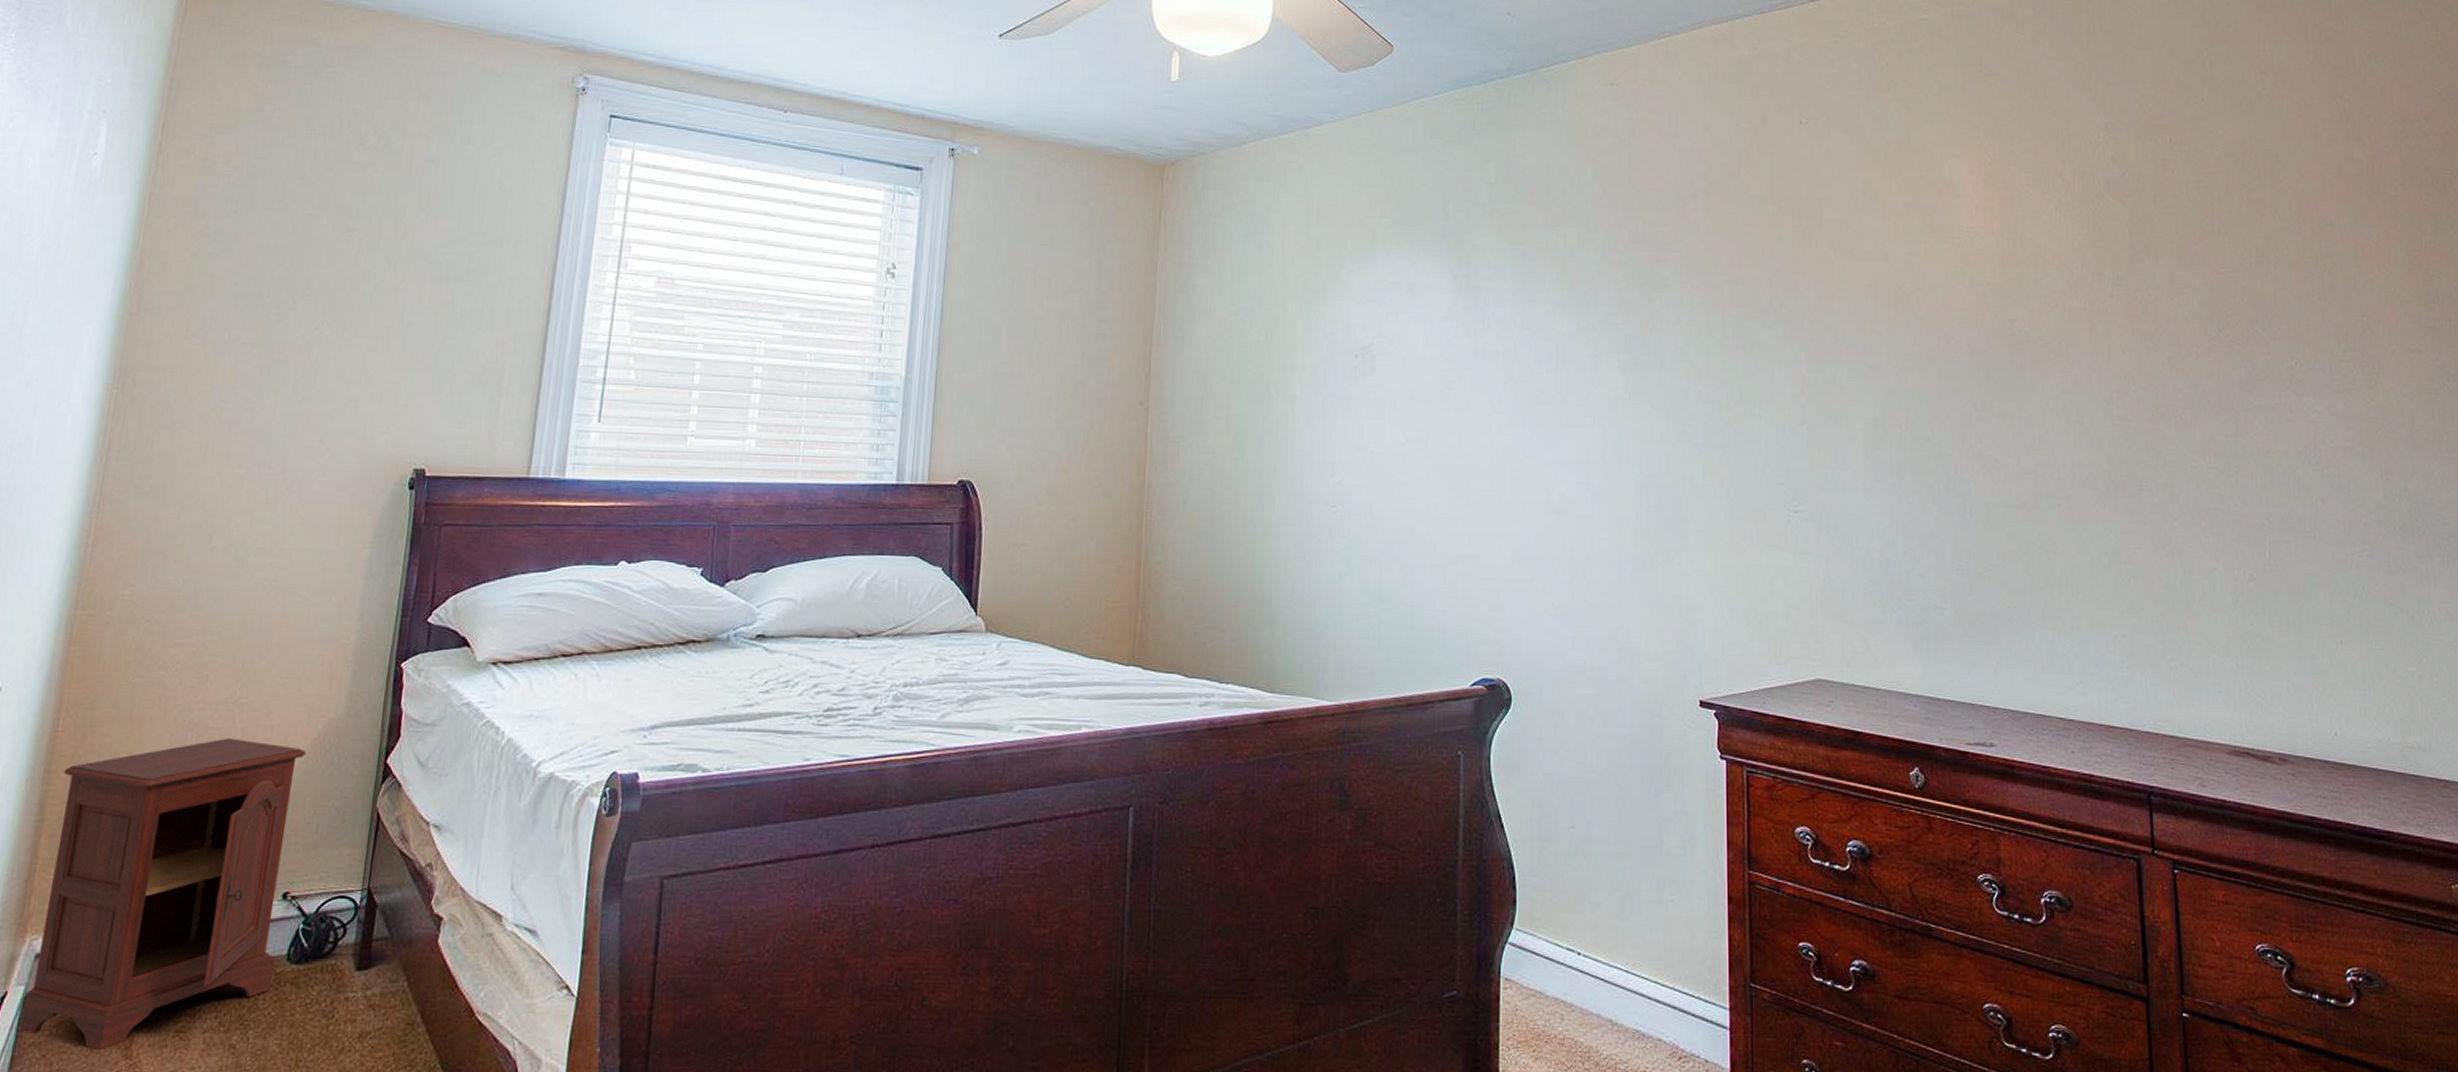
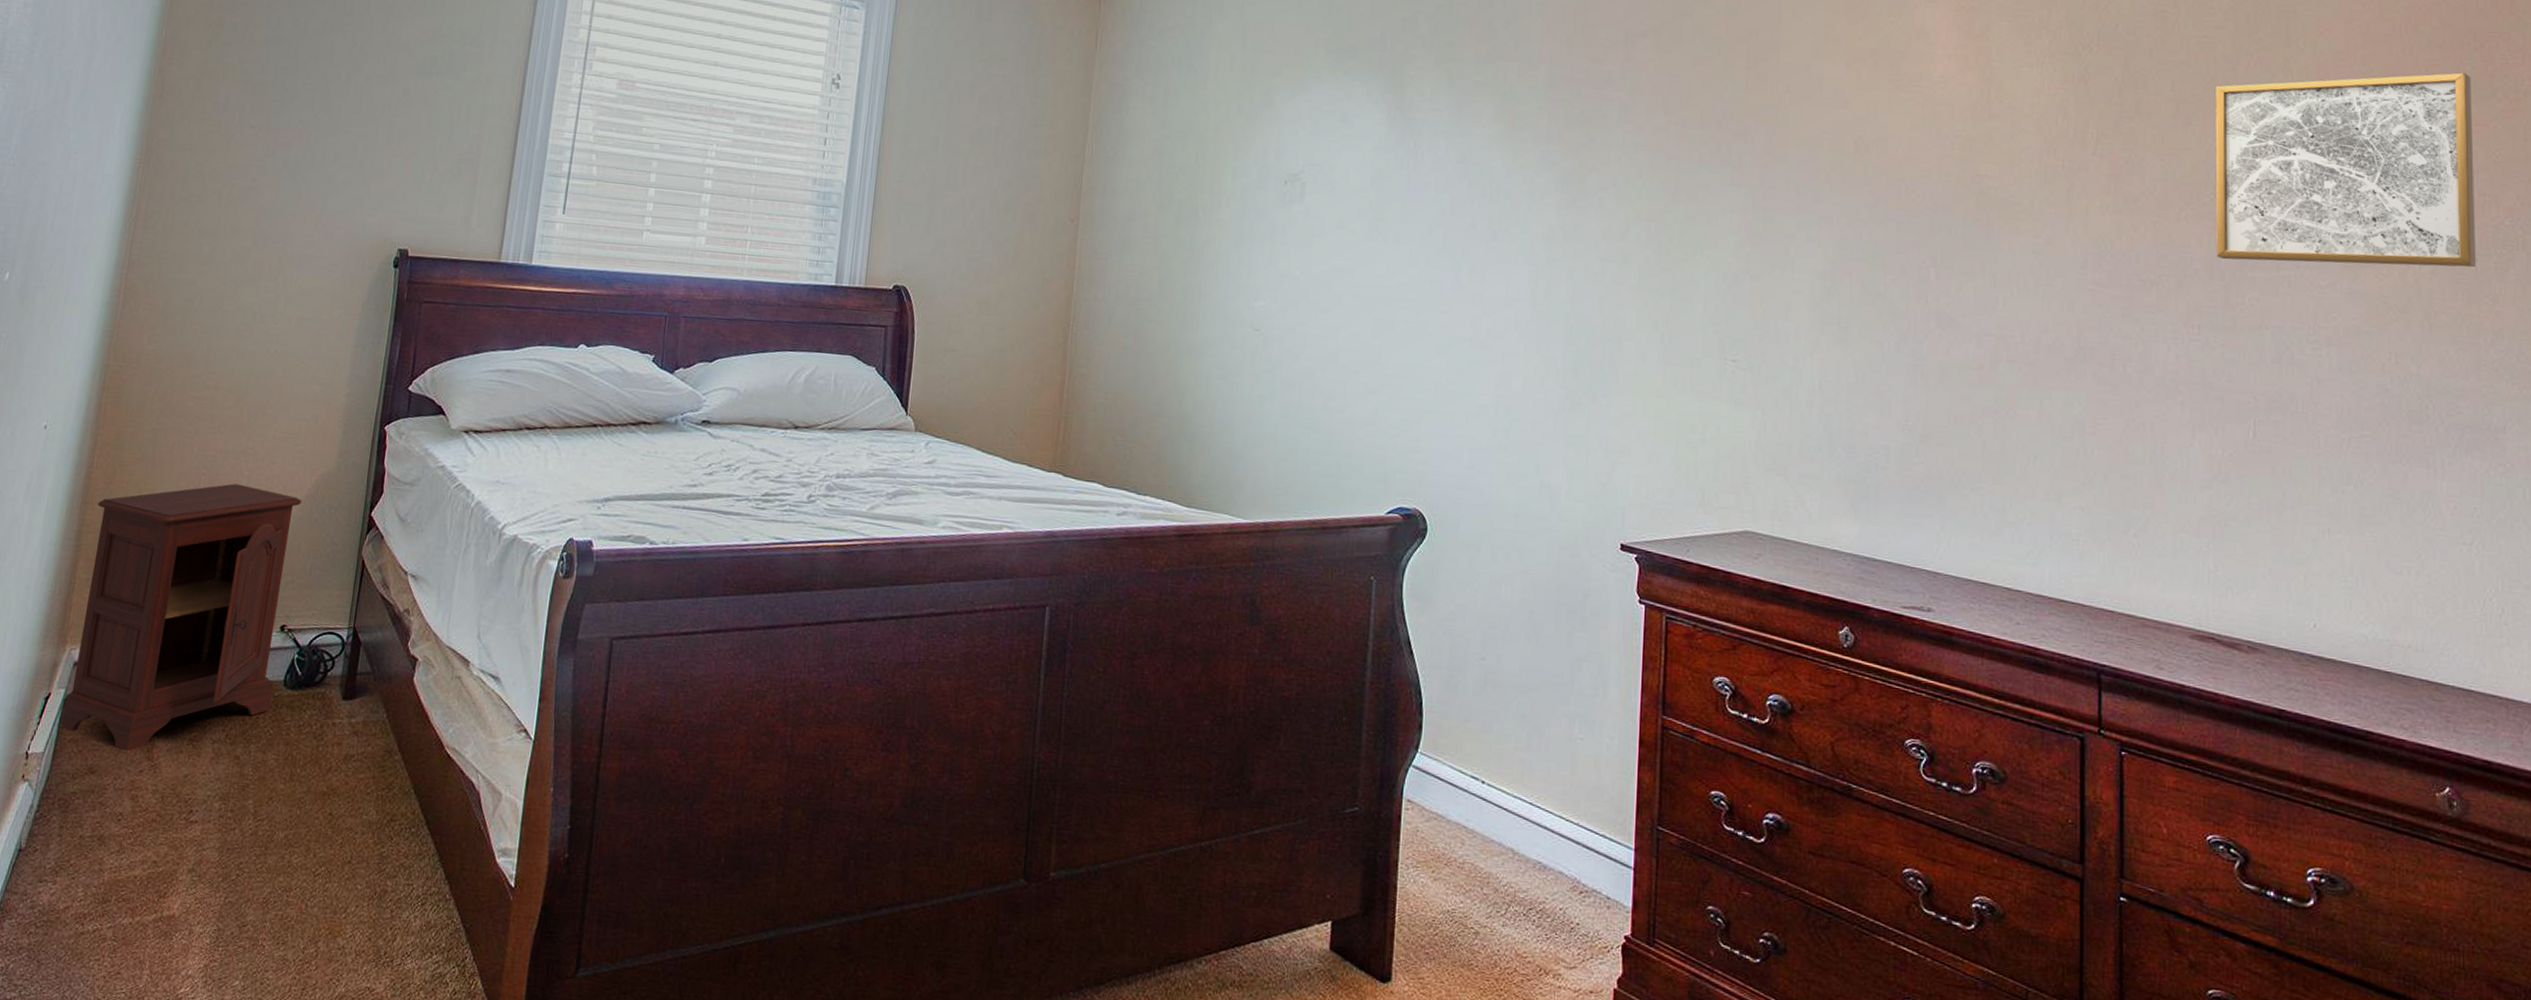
wall art: none [2213,207,2449,390] -> present [2215,72,2477,268]

